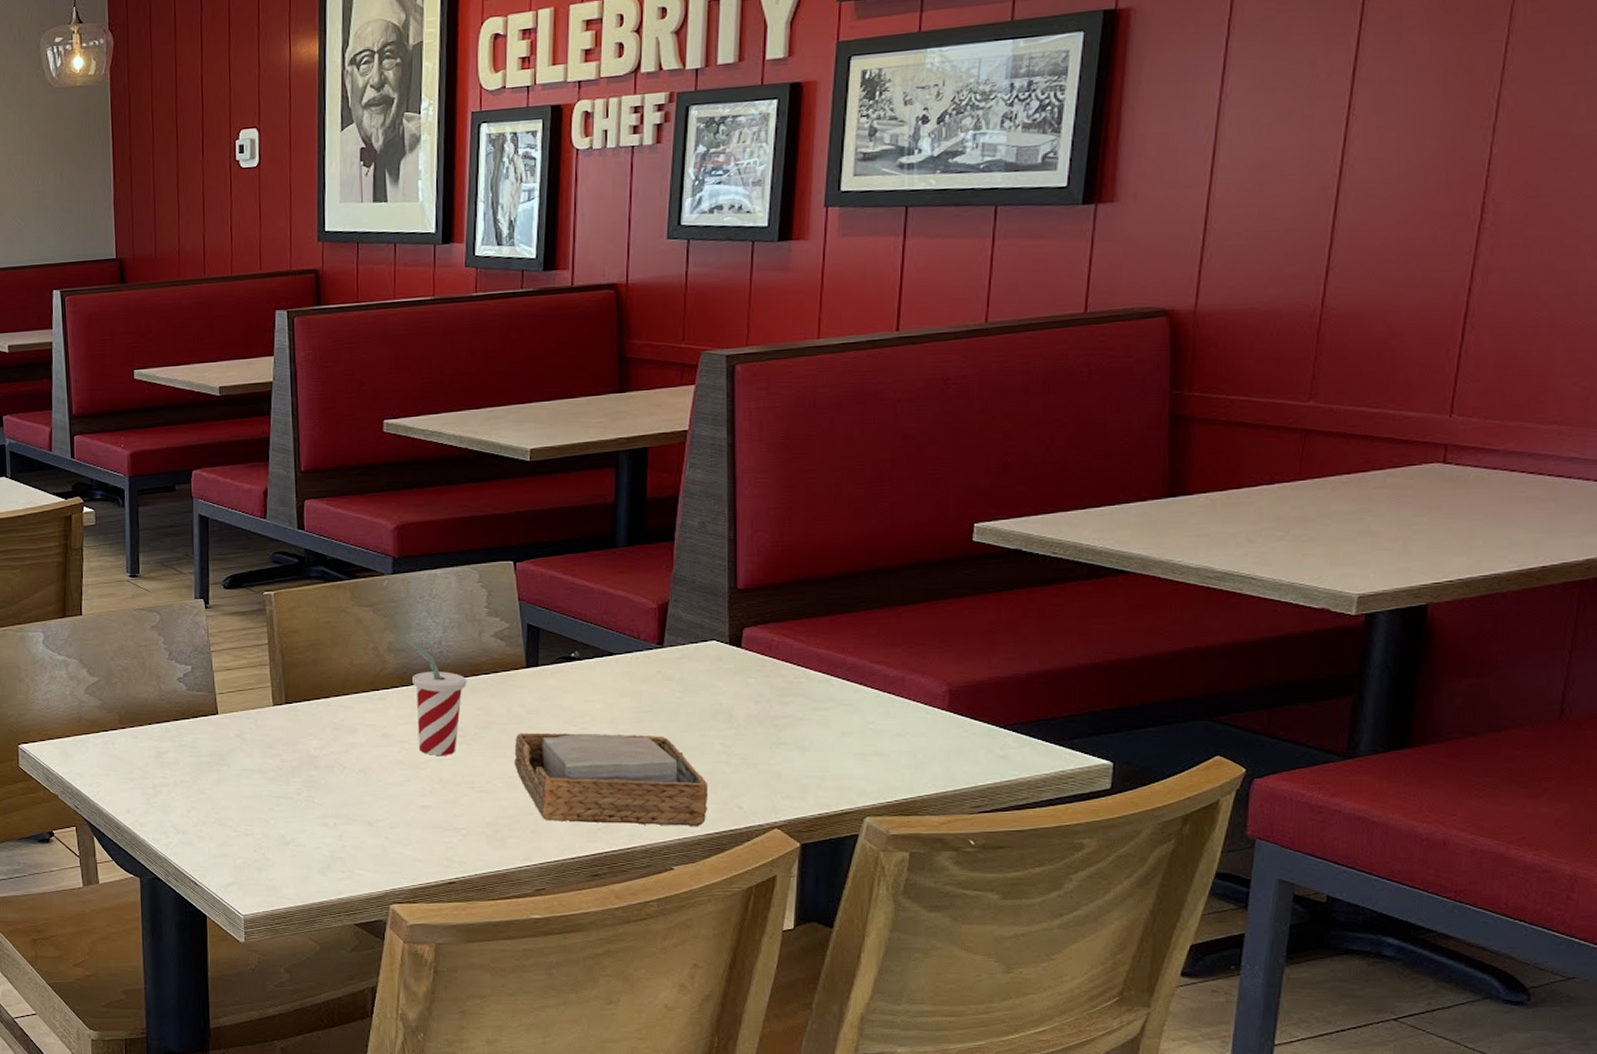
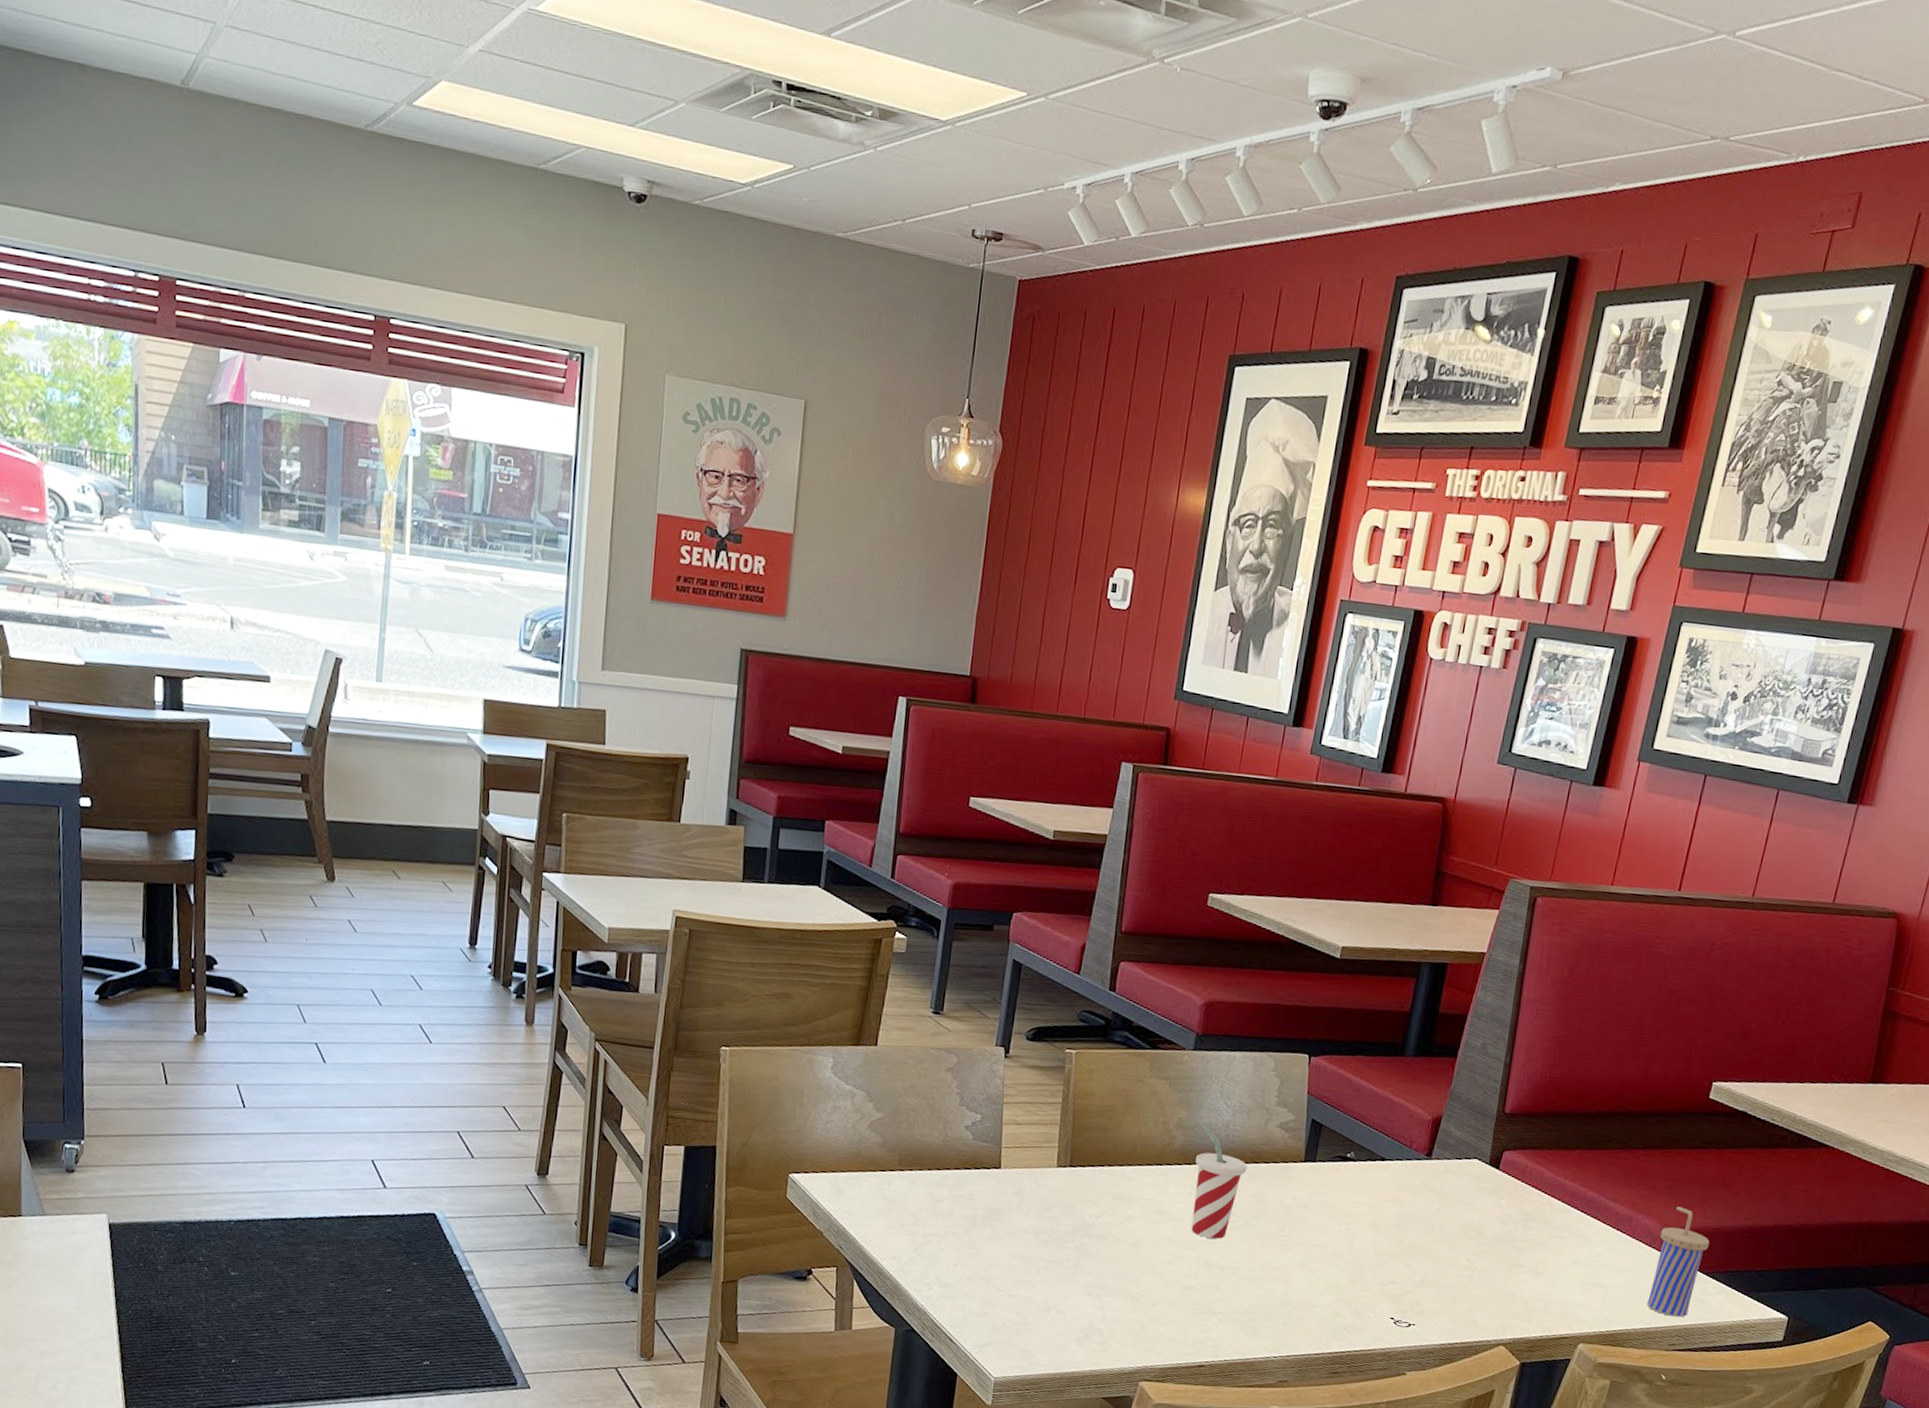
napkin holder: present [514,732,709,826] -> none [1278,1225,1449,1336]
beverage cup: none [938,660,1002,777] -> present [1647,1206,1710,1318]

